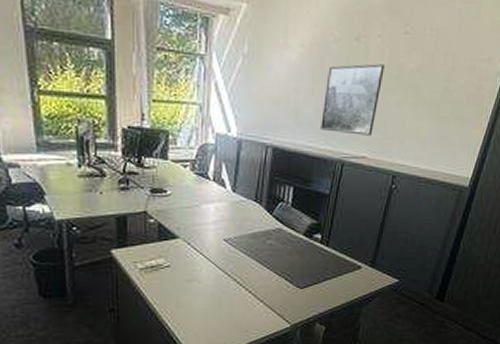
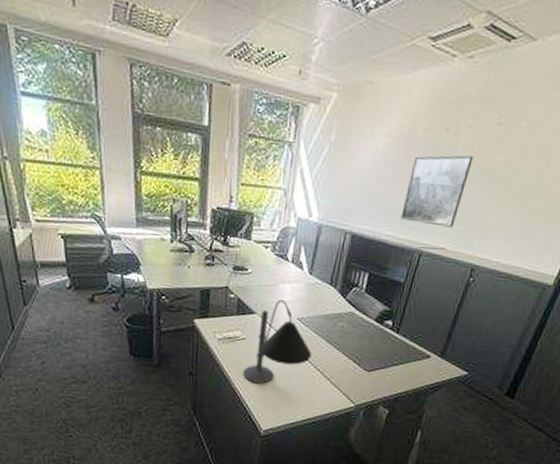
desk lamp: none [170,220,243,313] -> present [243,299,312,384]

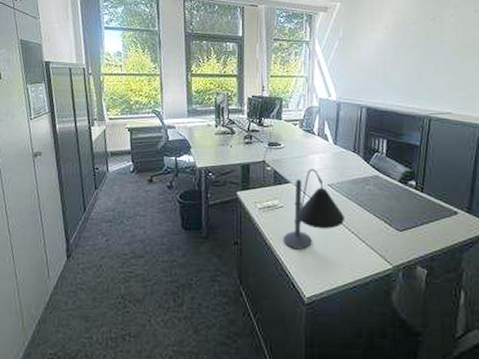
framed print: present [401,155,473,228] -> none [407,37,460,95]

